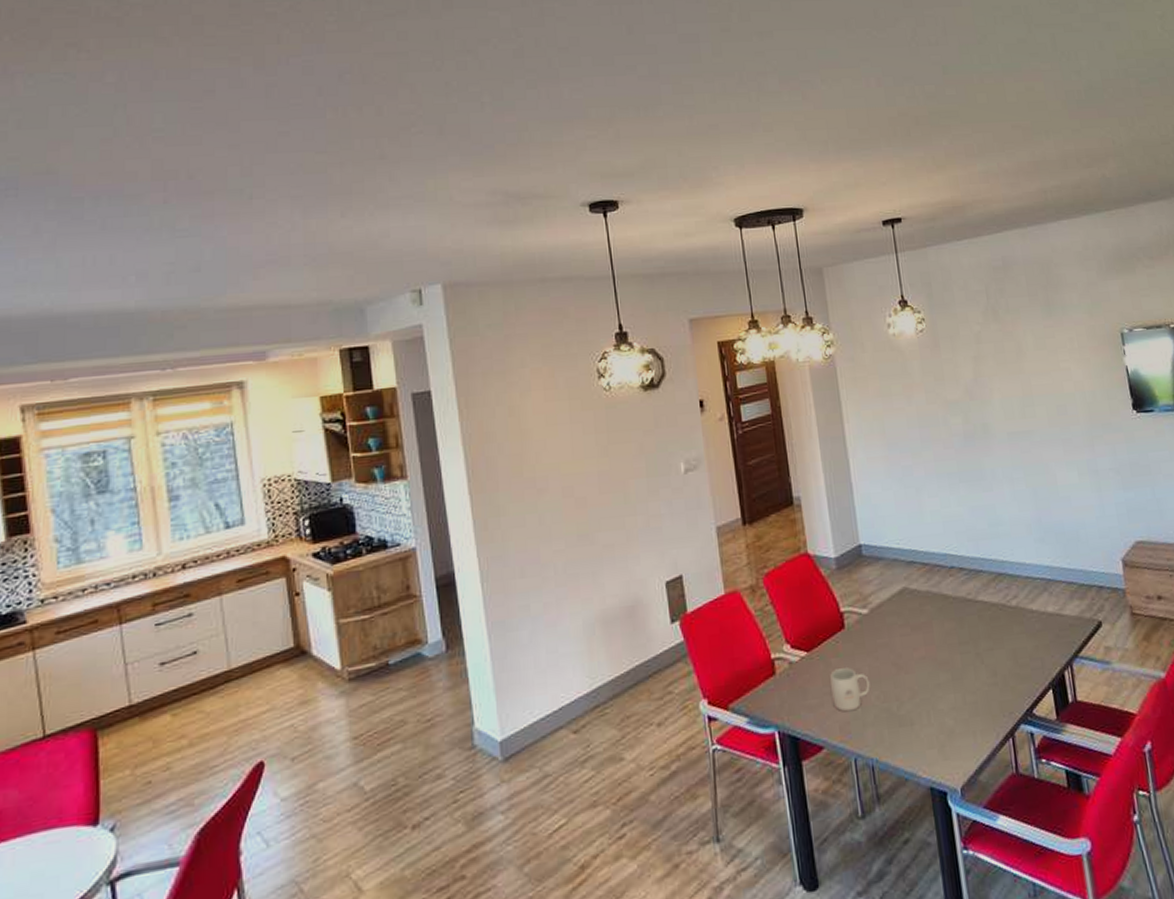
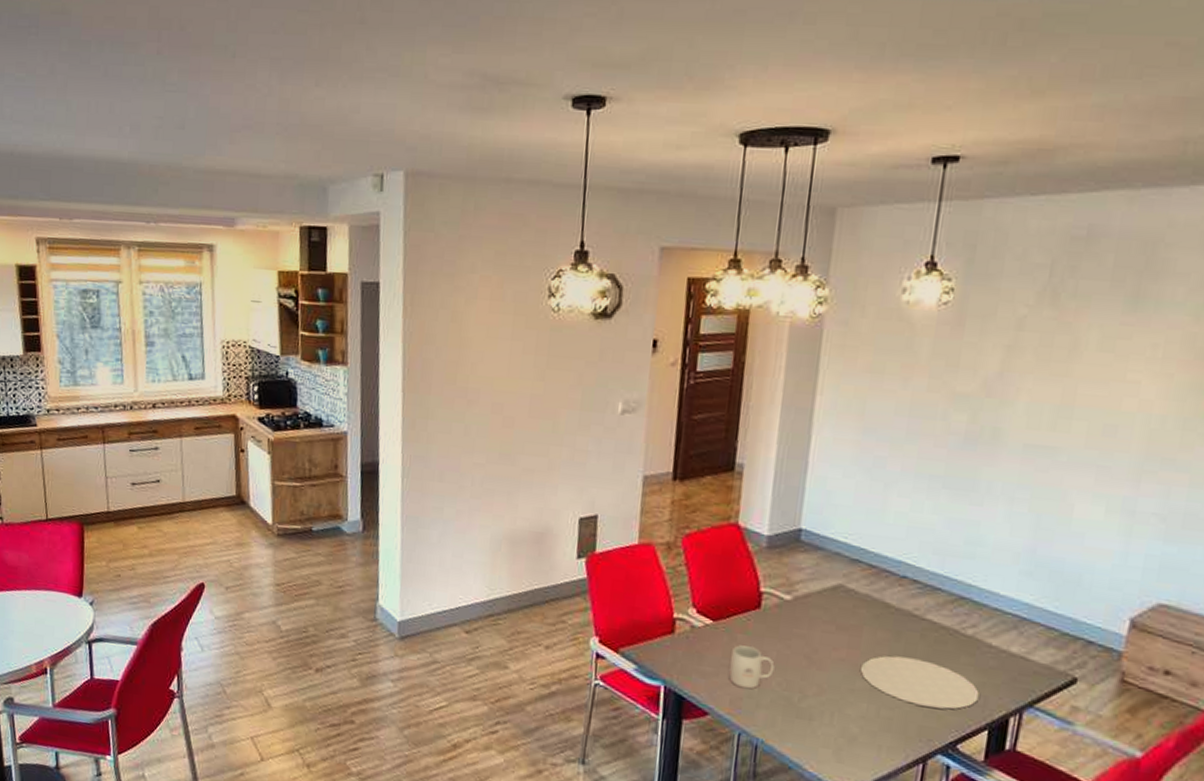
placemat: none [939,638,1037,684] -> present [859,655,980,710]

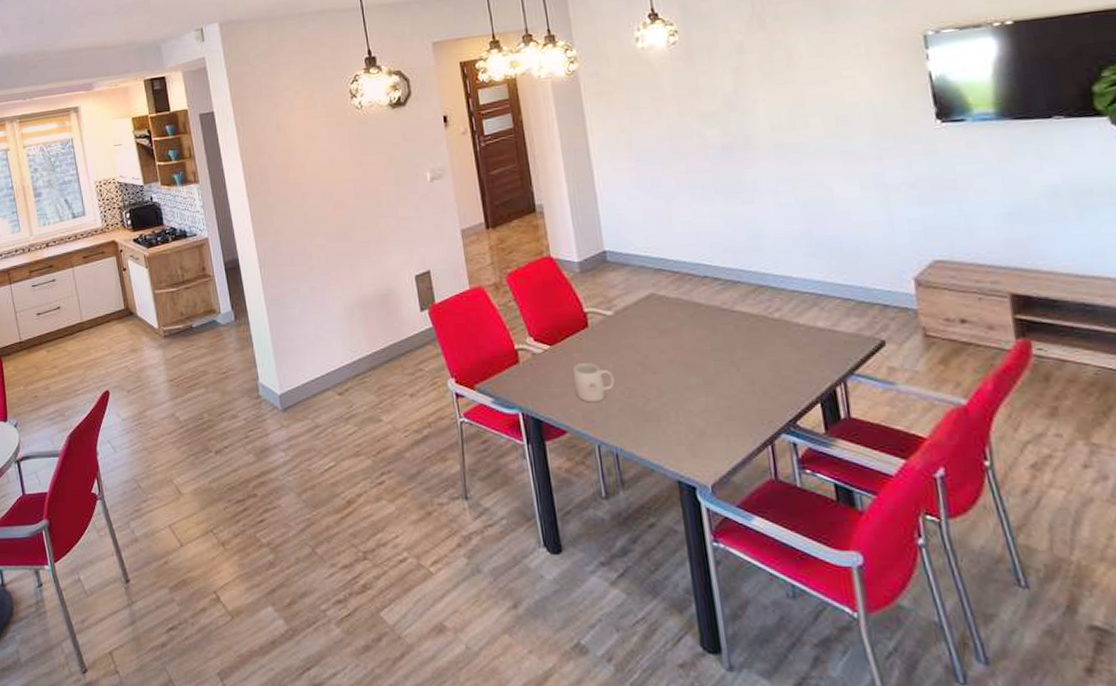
placemat: present [859,655,980,710] -> none [689,348,803,392]

